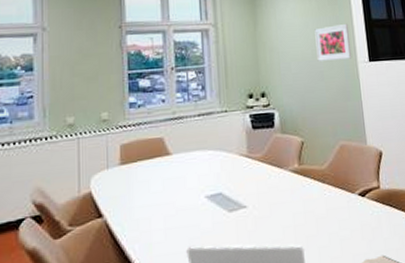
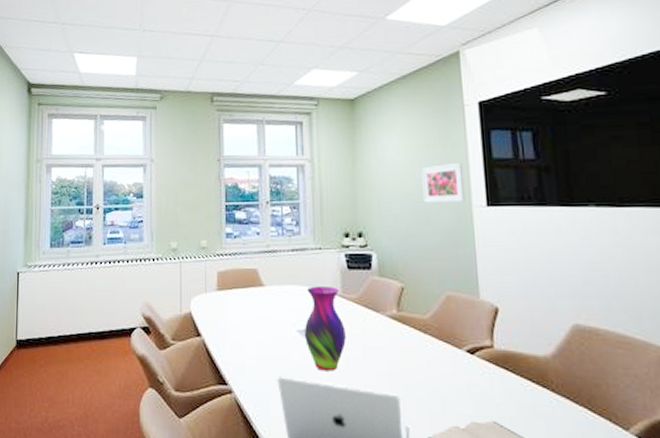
vase: none [212,148,253,234] -> present [304,286,346,371]

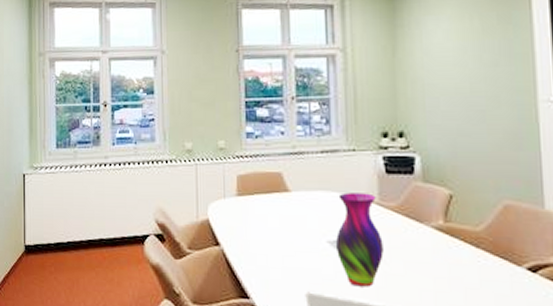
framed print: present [421,162,466,203] -> none [475,49,530,97]

